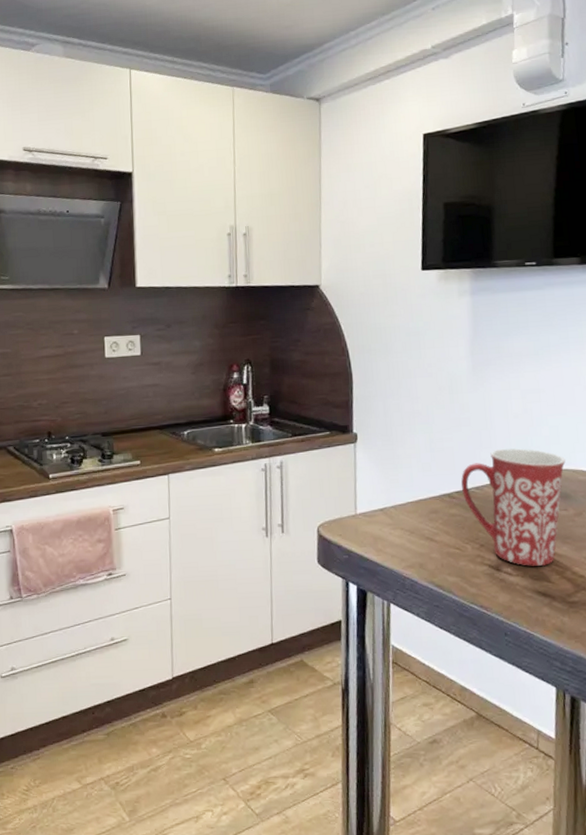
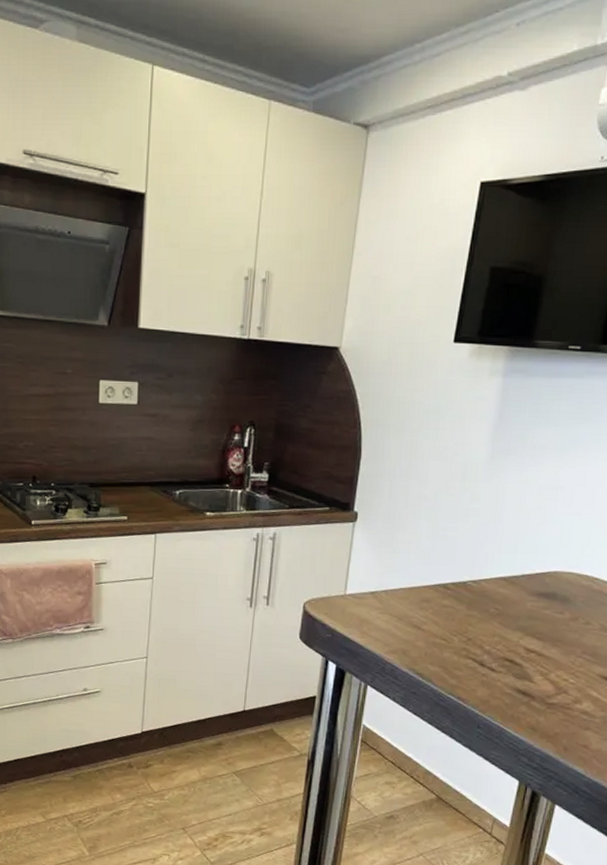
mug: present [461,448,566,566] -> none [458,545,572,666]

